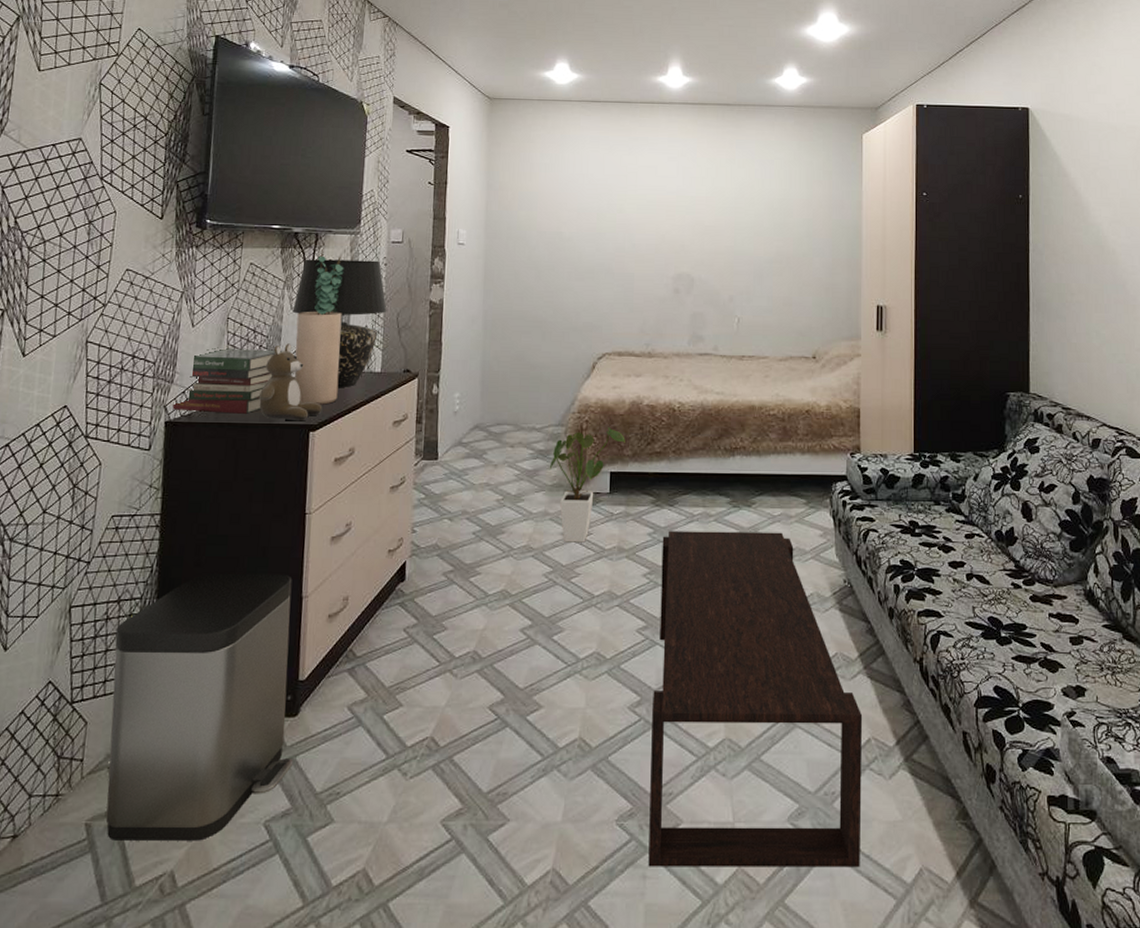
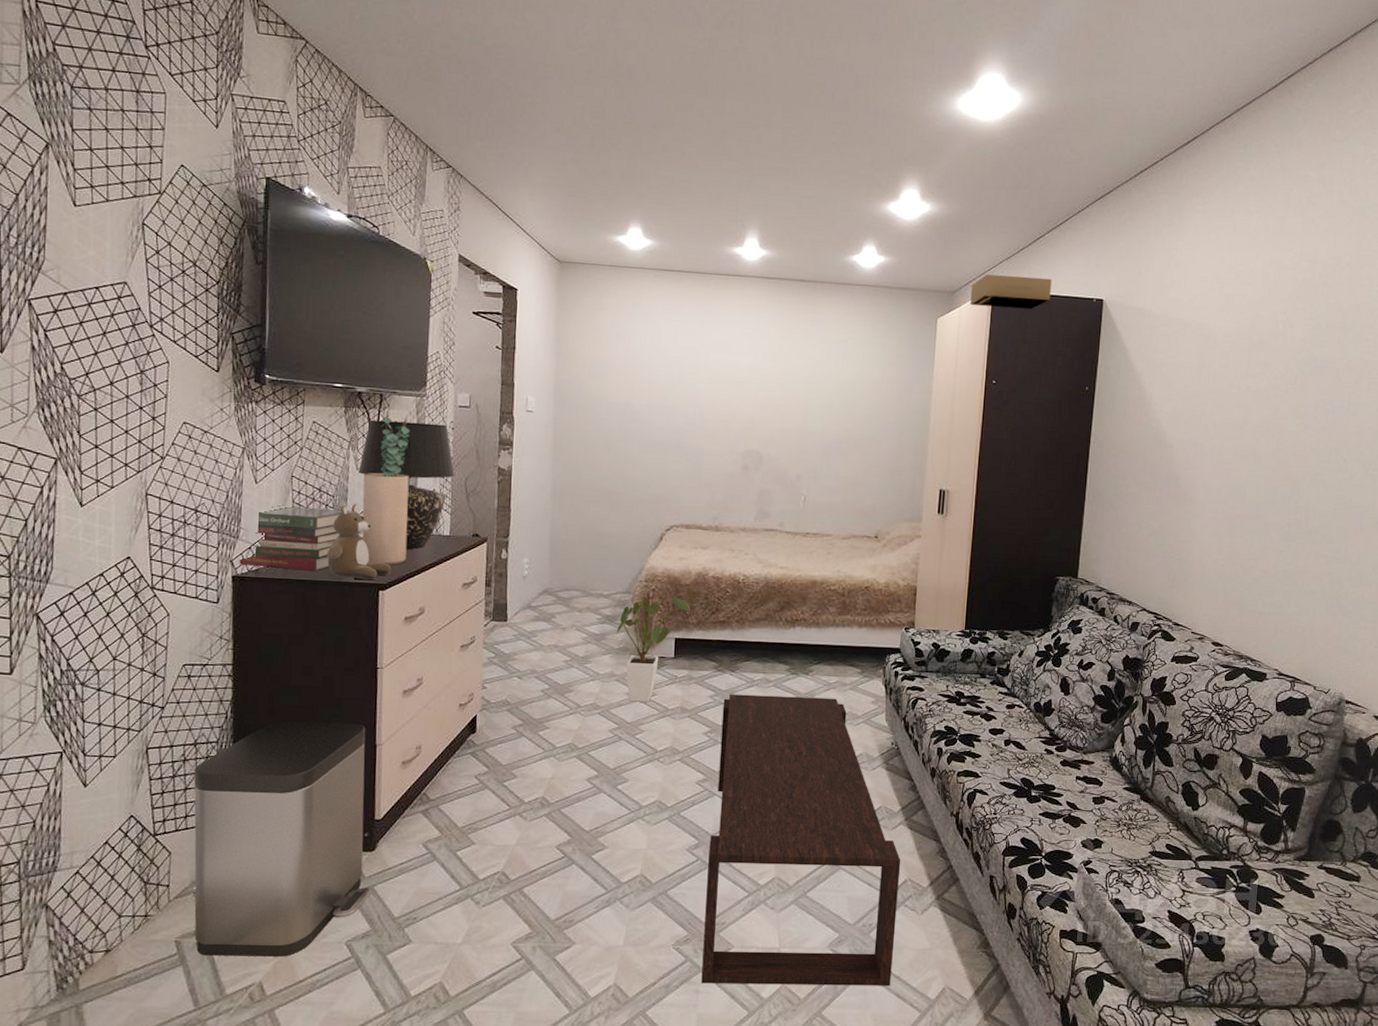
box: none [894,89,975,121] -> present [970,274,1052,310]

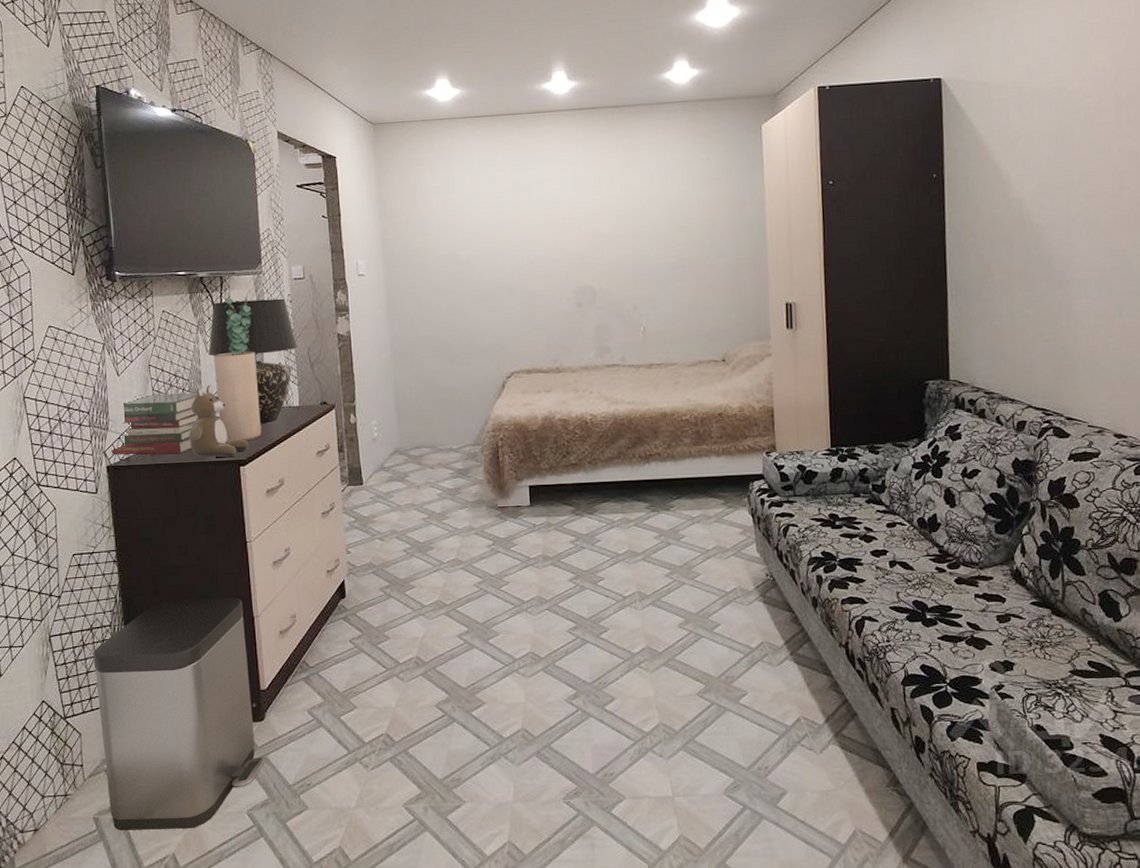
house plant: present [616,596,691,702] -> none [469,443,541,554]
coffee table: present [701,694,901,986] -> none [585,532,796,837]
box: present [970,274,1052,310] -> none [794,65,882,106]

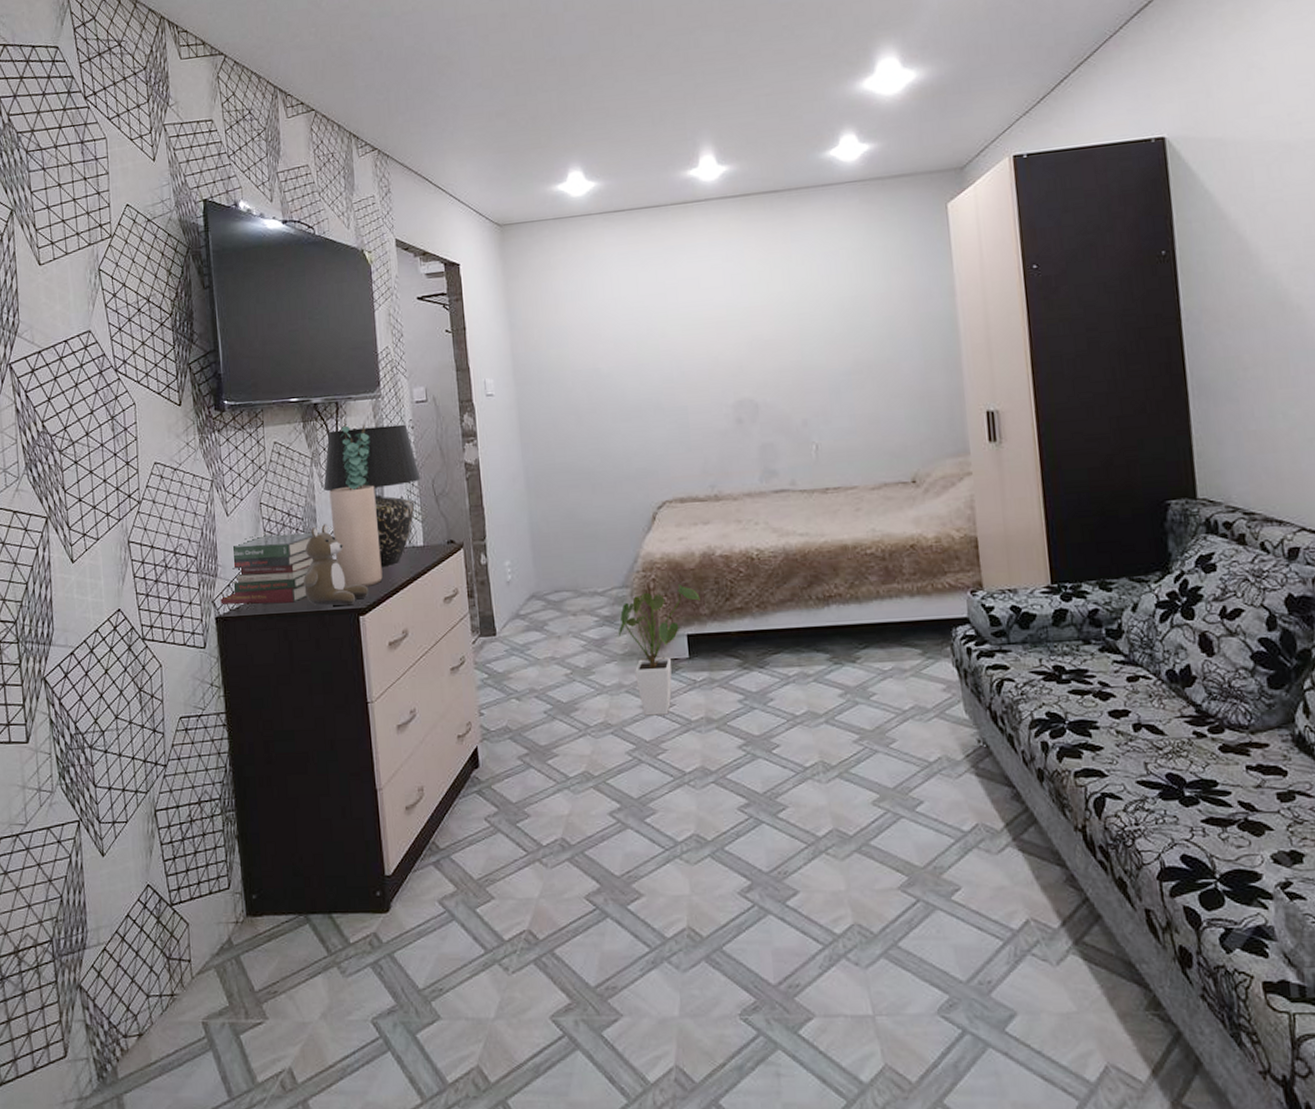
pedal bin: present [93,597,266,831] -> none [201,767,392,1038]
house plant: none [469,443,541,554] -> present [618,584,700,716]

